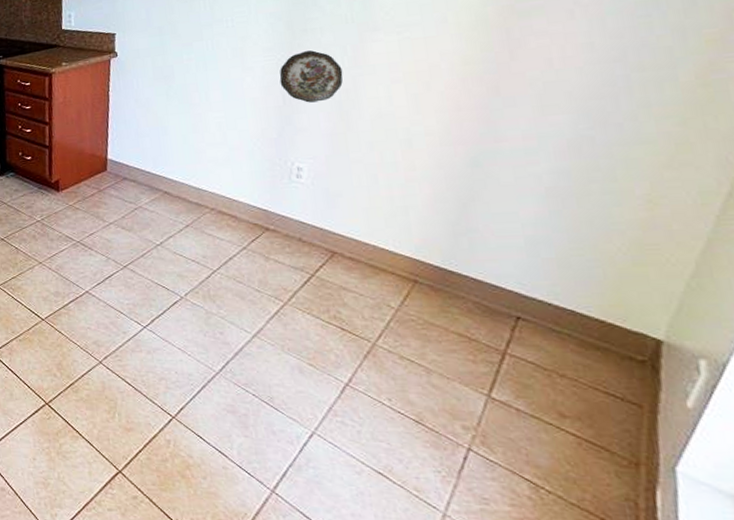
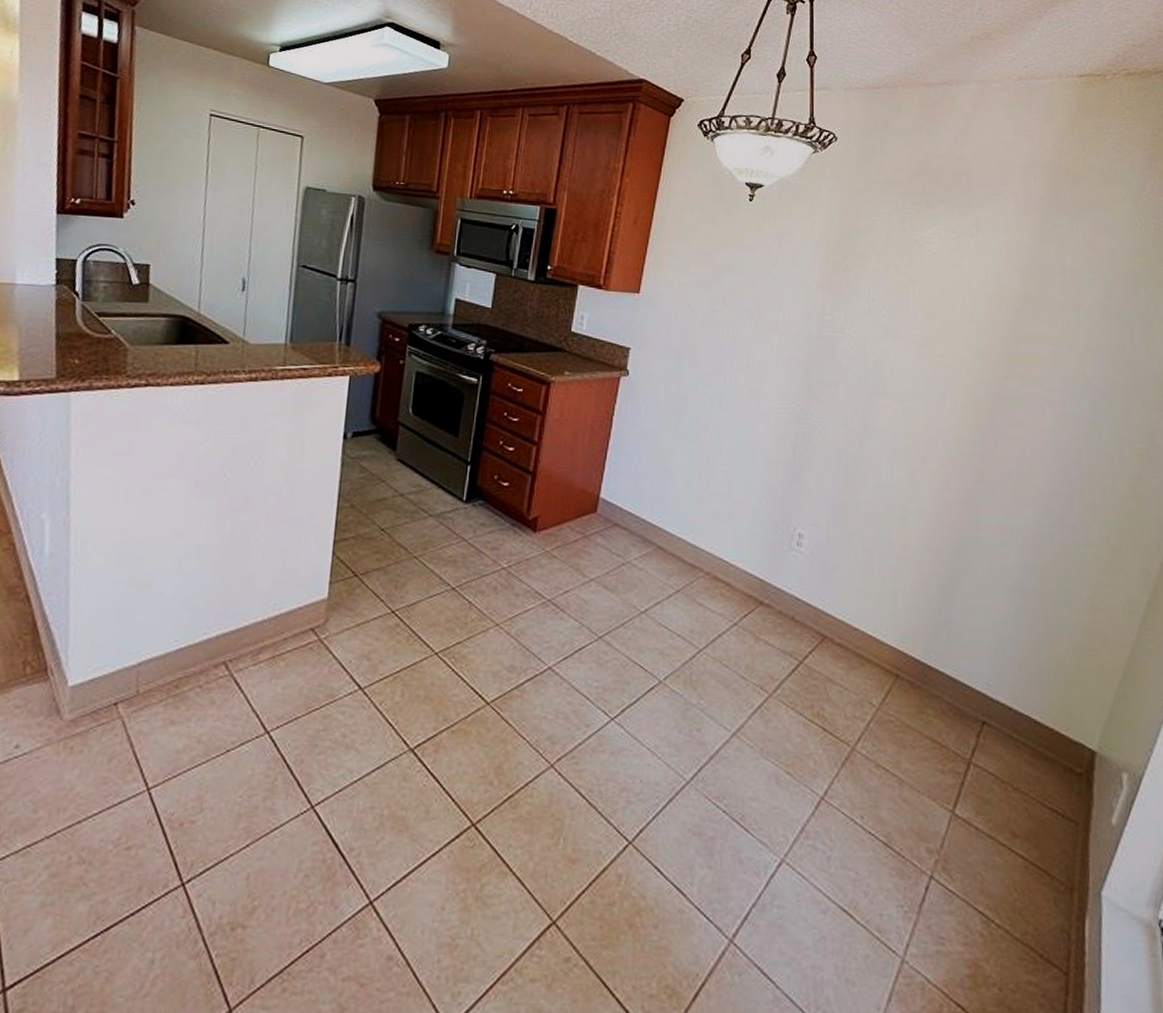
decorative plate: present [279,50,343,103] -> none [792,405,852,463]

